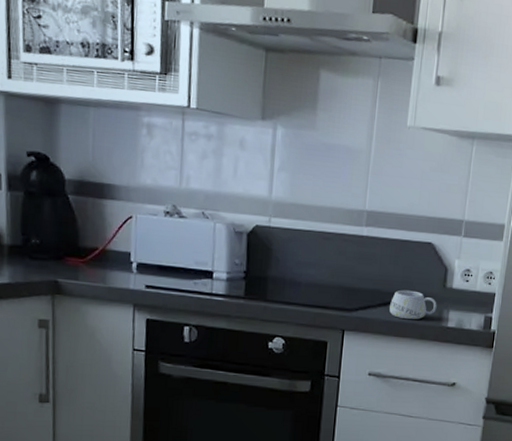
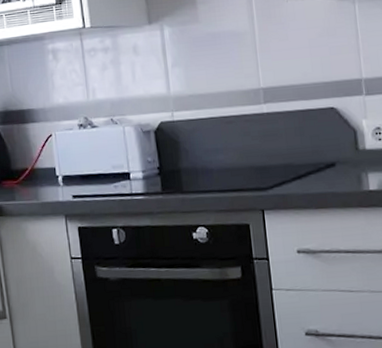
mug: present [389,289,437,320] -> none [304,158,354,190]

